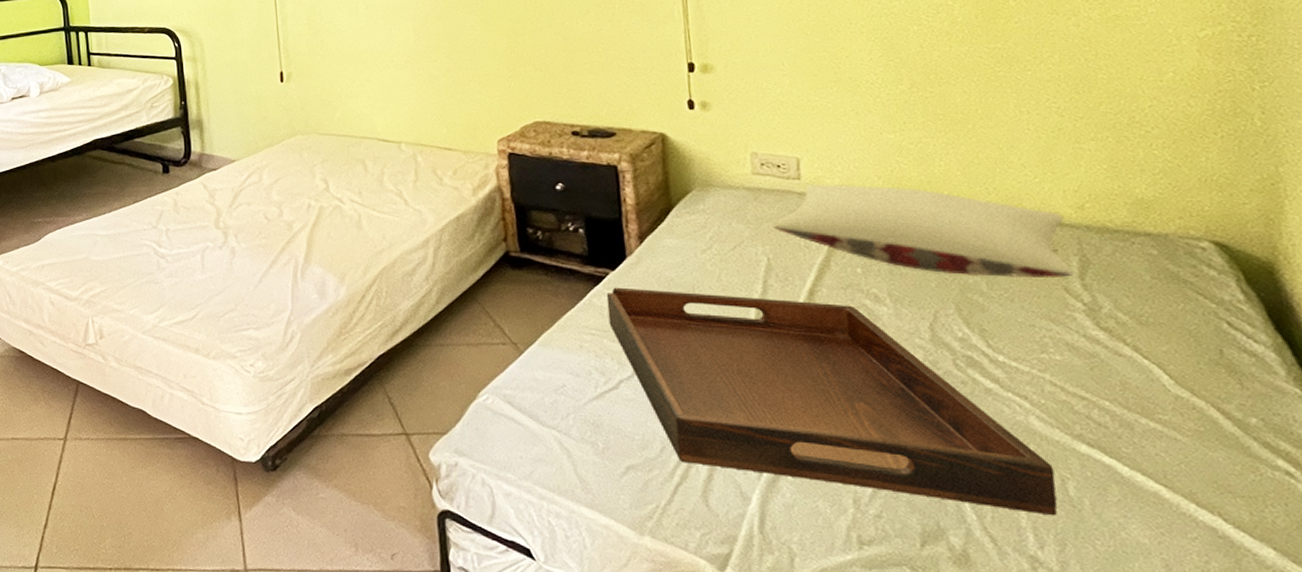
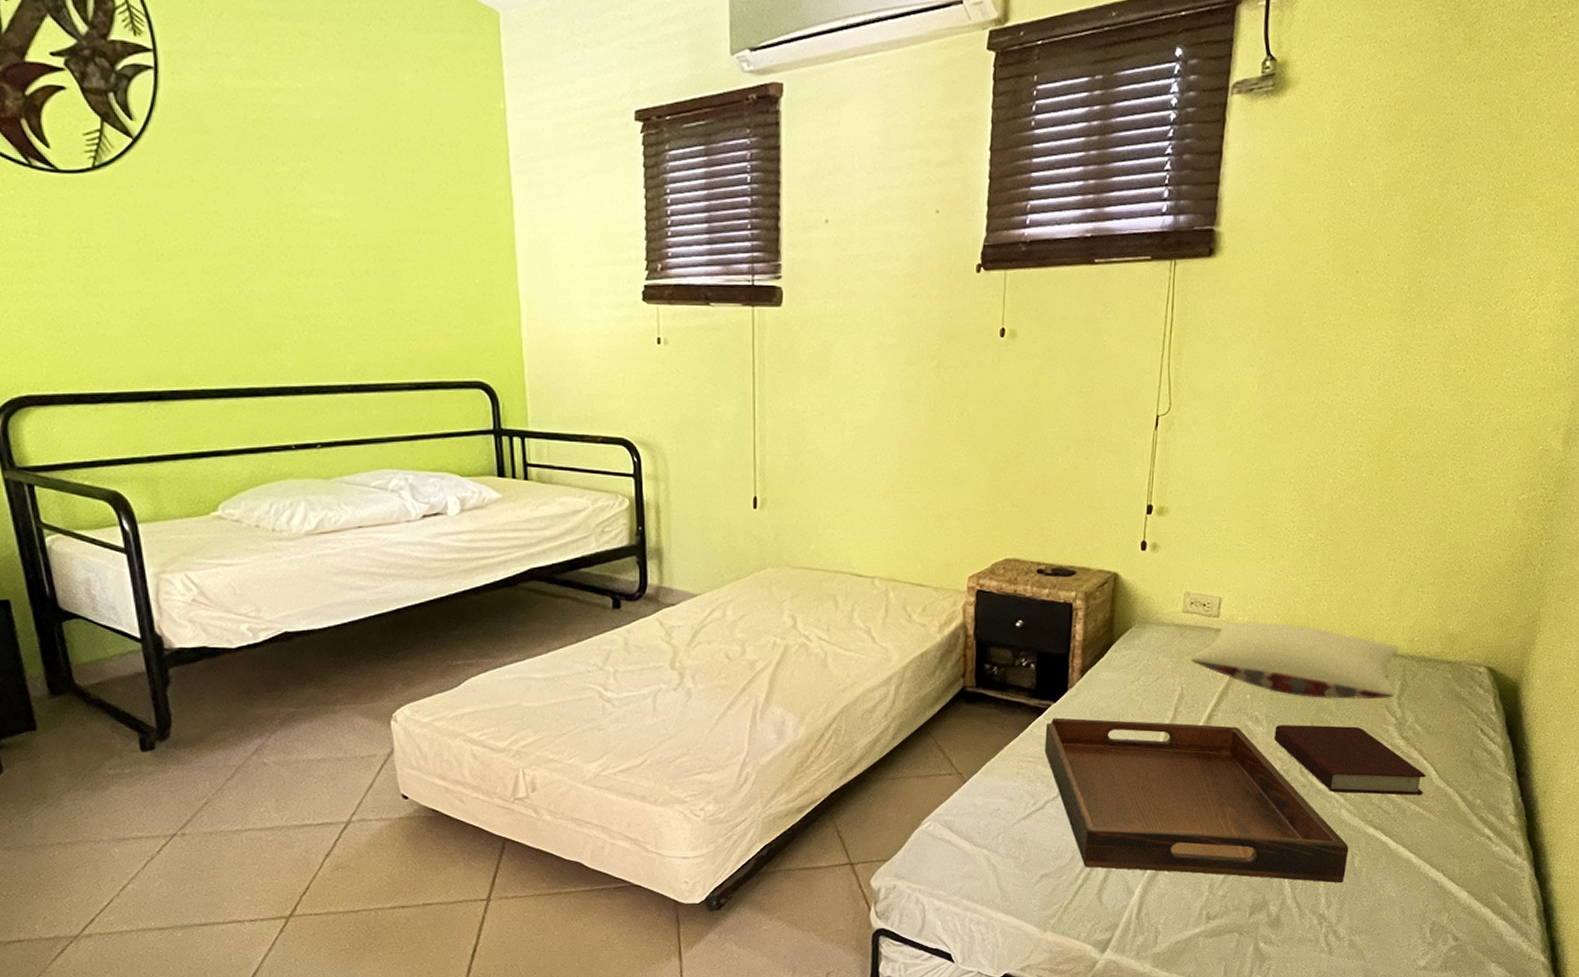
book: none [905,304,1156,405] -> present [1274,724,1426,795]

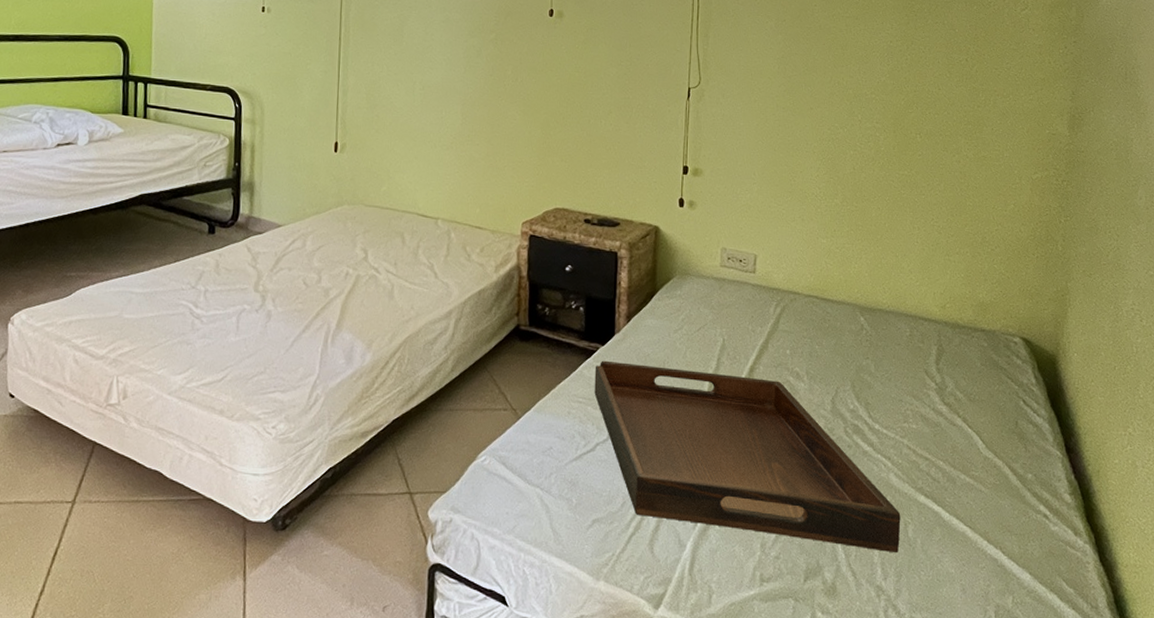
pillow: present [1191,621,1399,700] -> none [731,277,933,362]
book: present [1274,724,1426,795] -> none [816,381,972,464]

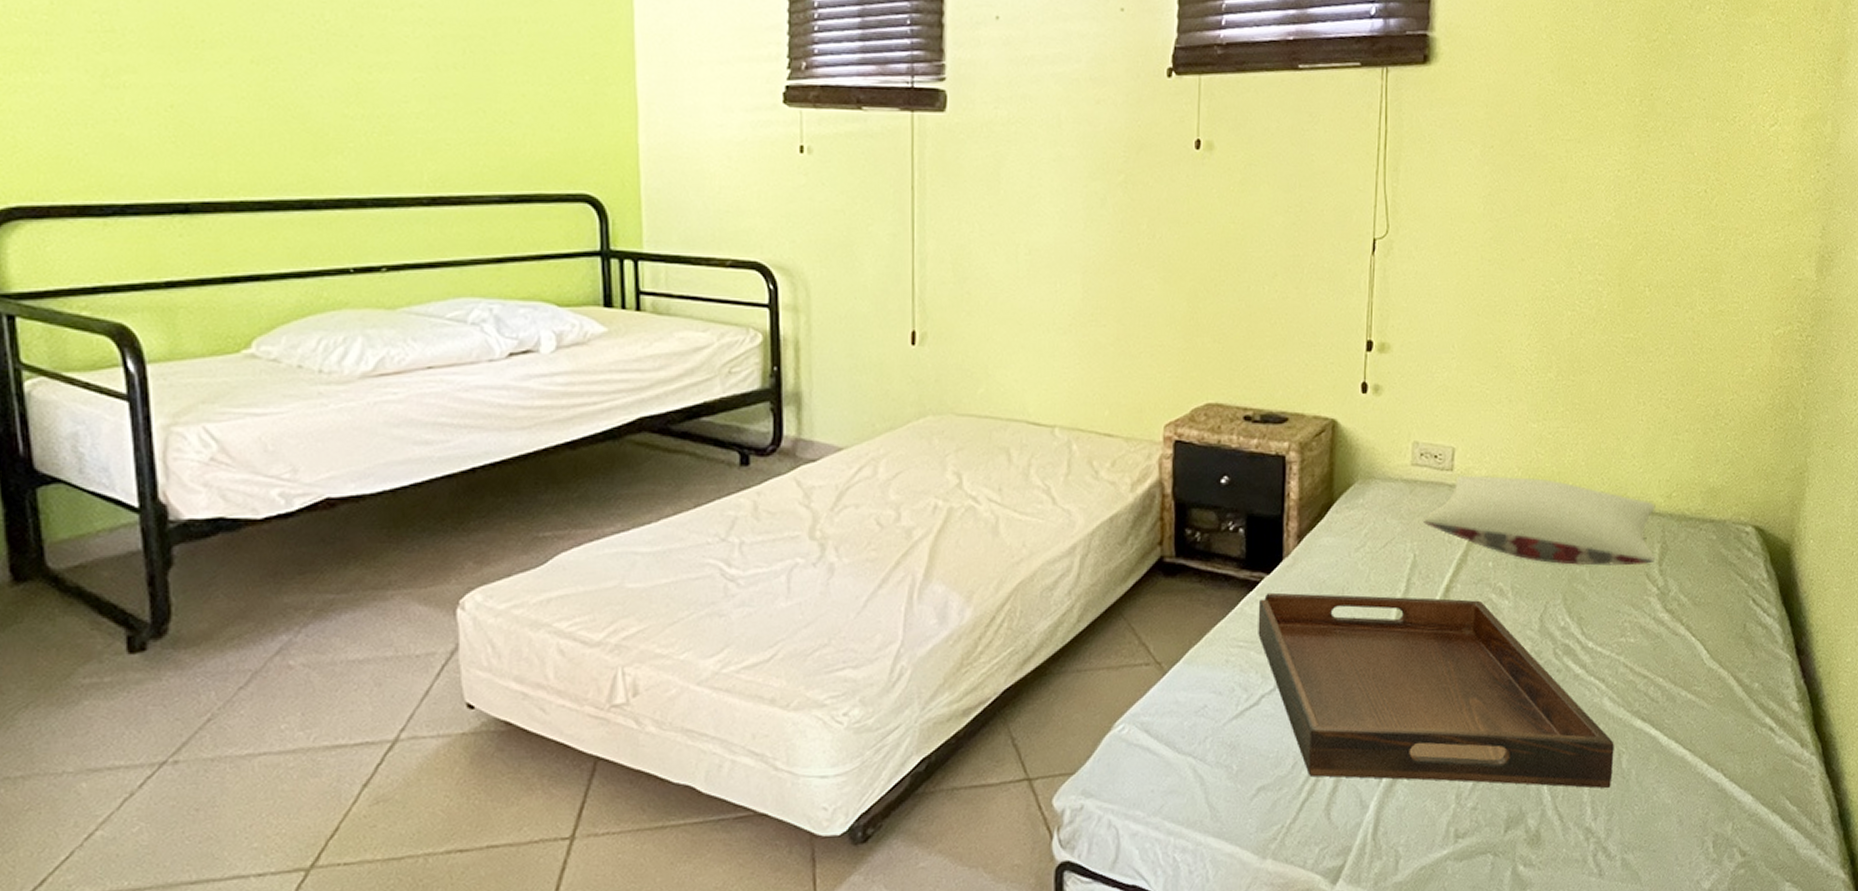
pillow: none [731,277,933,362] -> present [1424,475,1656,567]

